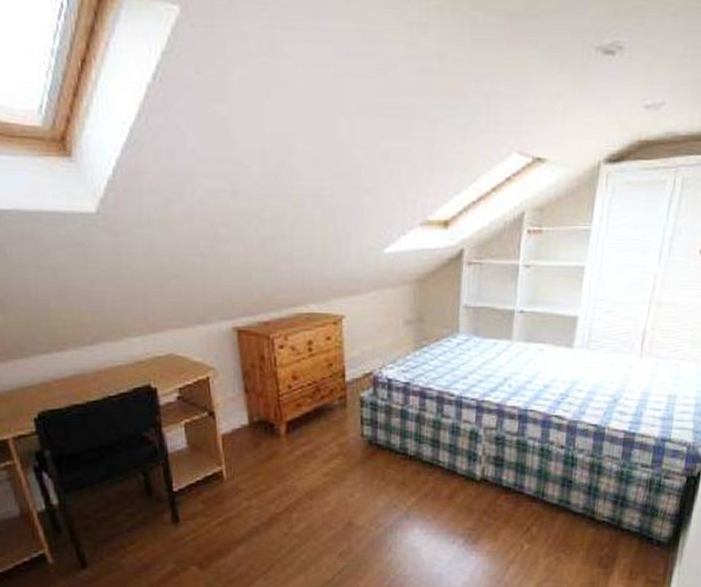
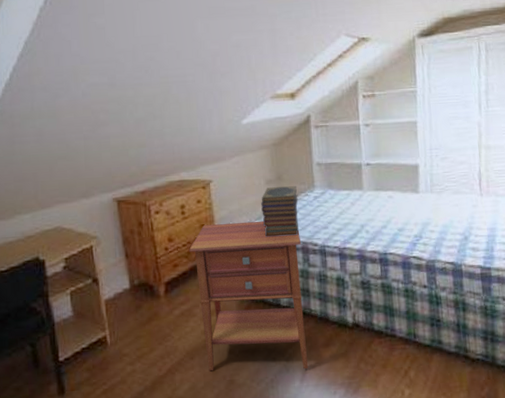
nightstand: none [315,364,437,518] -> present [189,220,309,370]
book stack: none [397,329,439,383] -> present [261,186,300,237]

